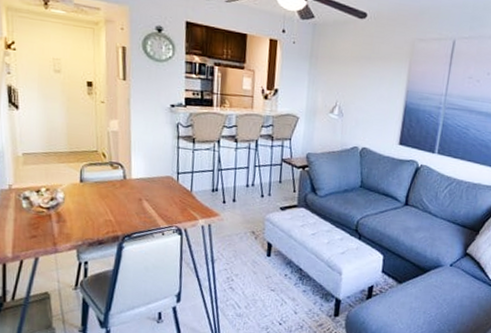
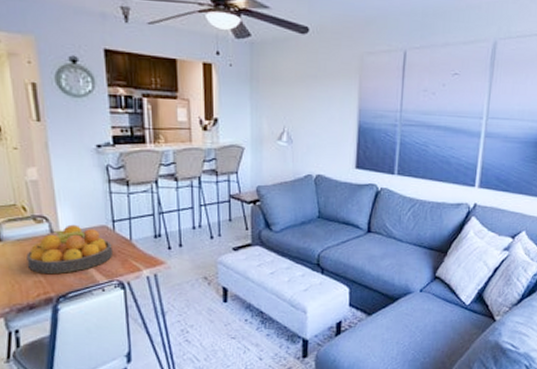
fruit bowl: none [101,172,175,216] -> present [26,224,112,273]

